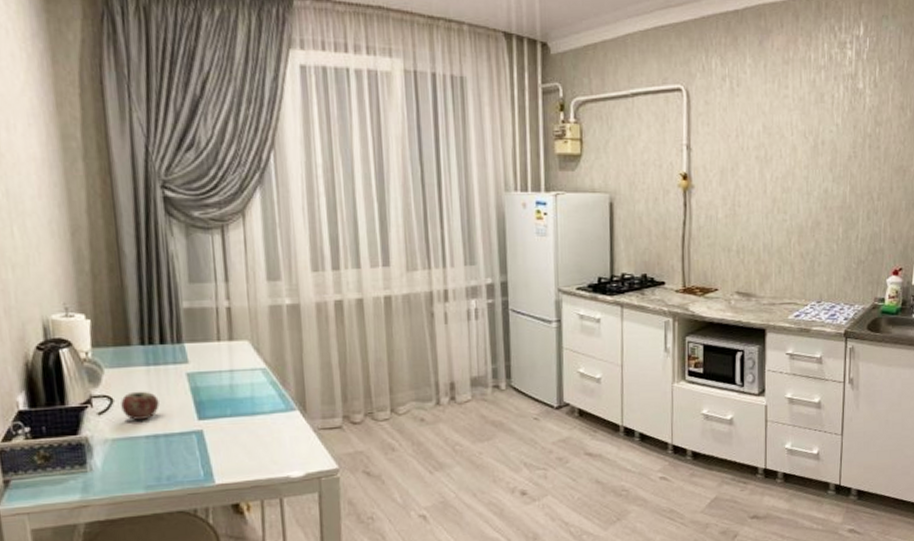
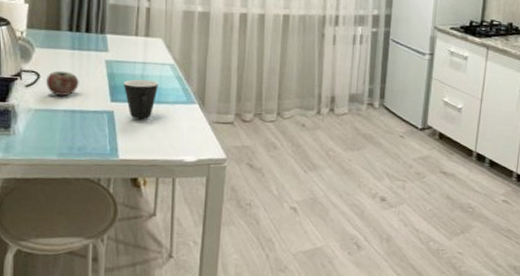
mug: none [211,389,251,437] -> present [124,79,158,120]

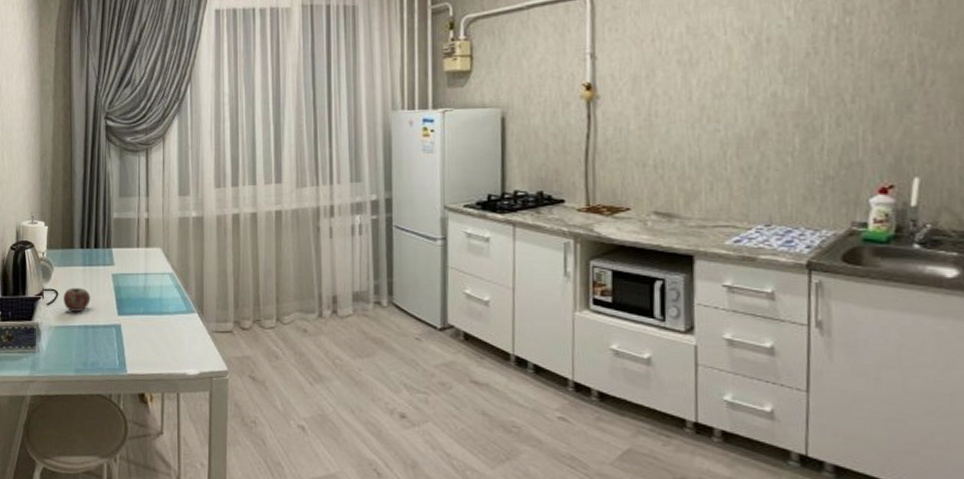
mug: present [124,79,158,120] -> none [129,290,160,332]

